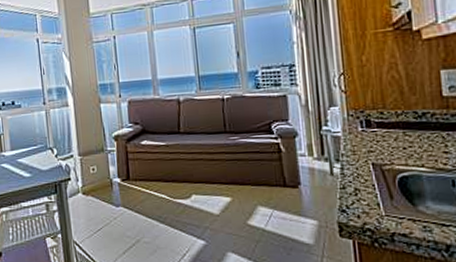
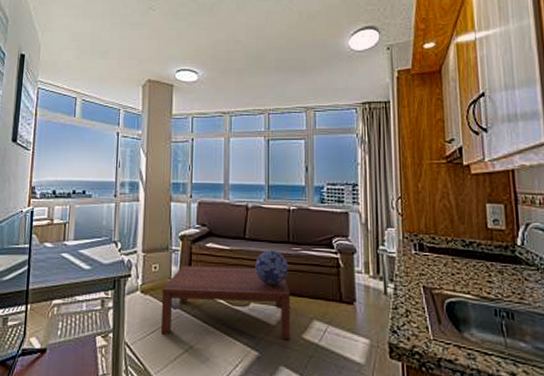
coffee table: none [102,160,236,232] -> present [161,265,291,340]
decorative sphere: none [193,141,228,176] -> present [255,250,289,285]

